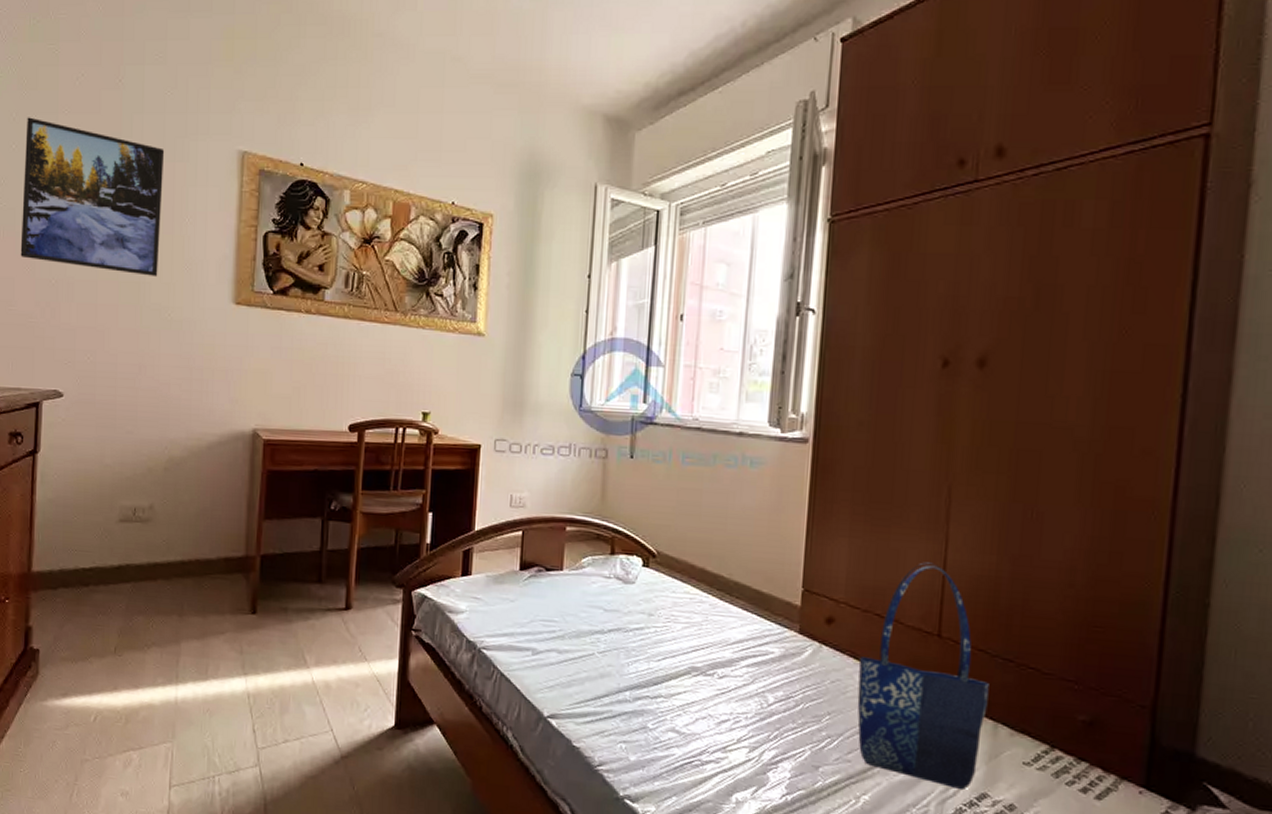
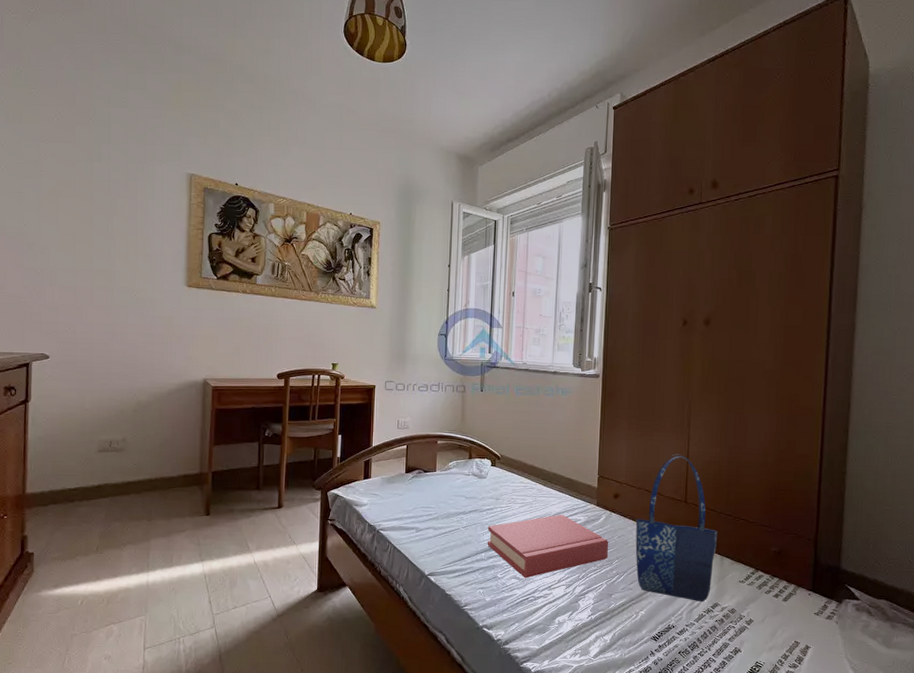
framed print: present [20,117,165,278] -> none [10,144,128,267]
hardback book: none [633,642,817,733] -> present [487,514,609,578]

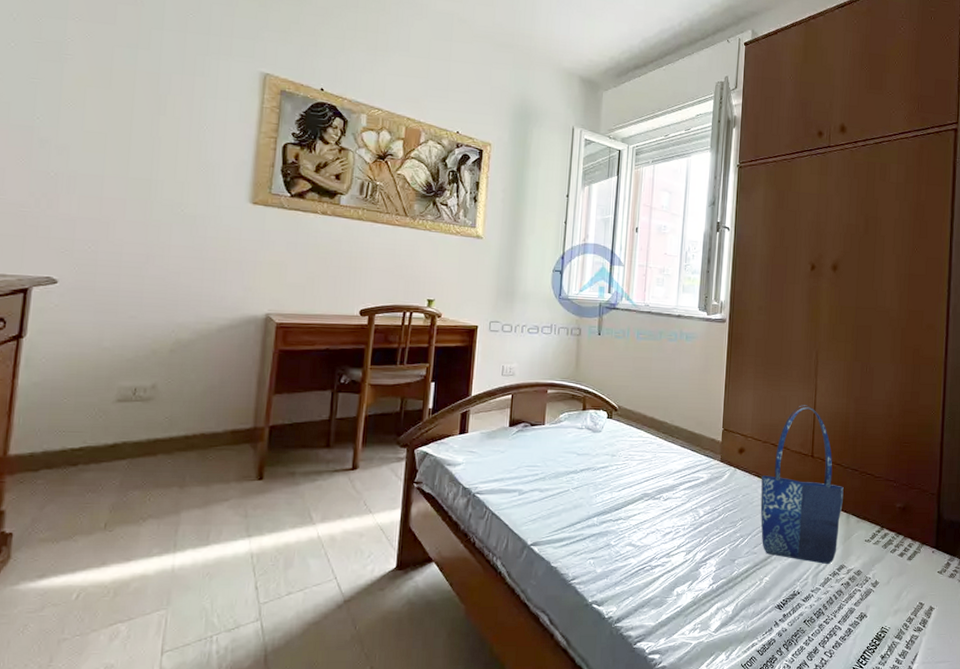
hardback book: present [487,514,609,578] -> none [600,471,733,545]

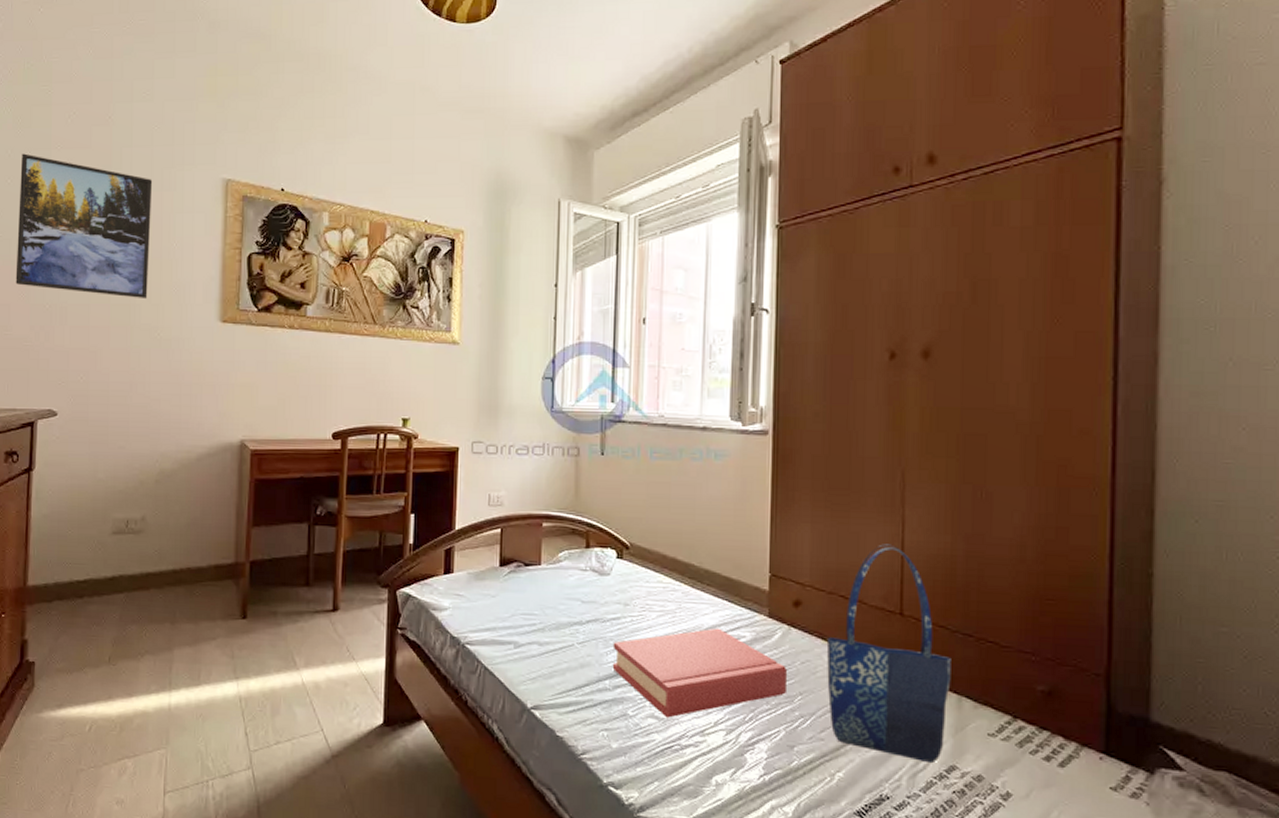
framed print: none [14,19,185,176] -> present [15,153,153,300]
hardback book: none [600,471,733,545] -> present [612,628,788,718]

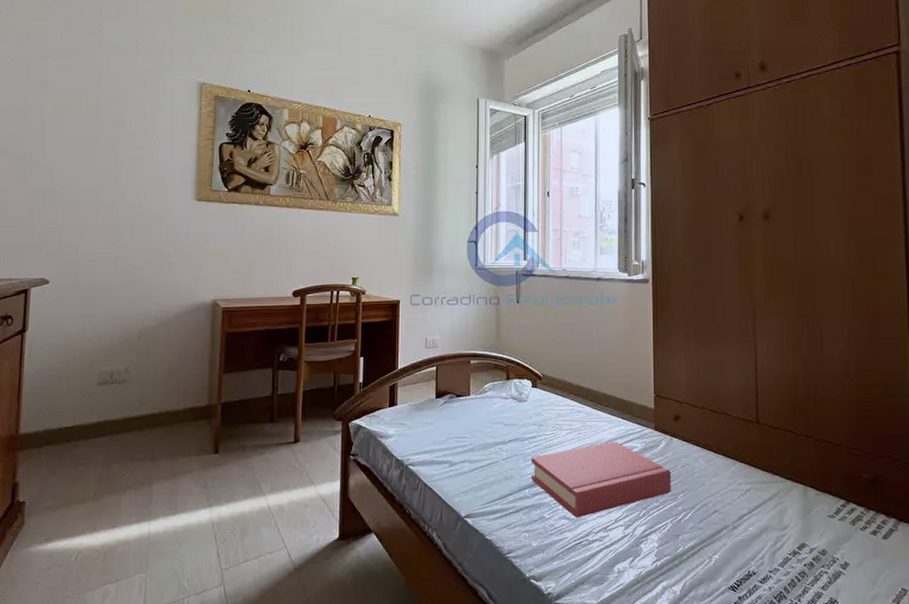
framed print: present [15,153,153,300] -> none [13,61,137,183]
shopping bag: present [827,544,951,763] -> none [702,367,798,542]

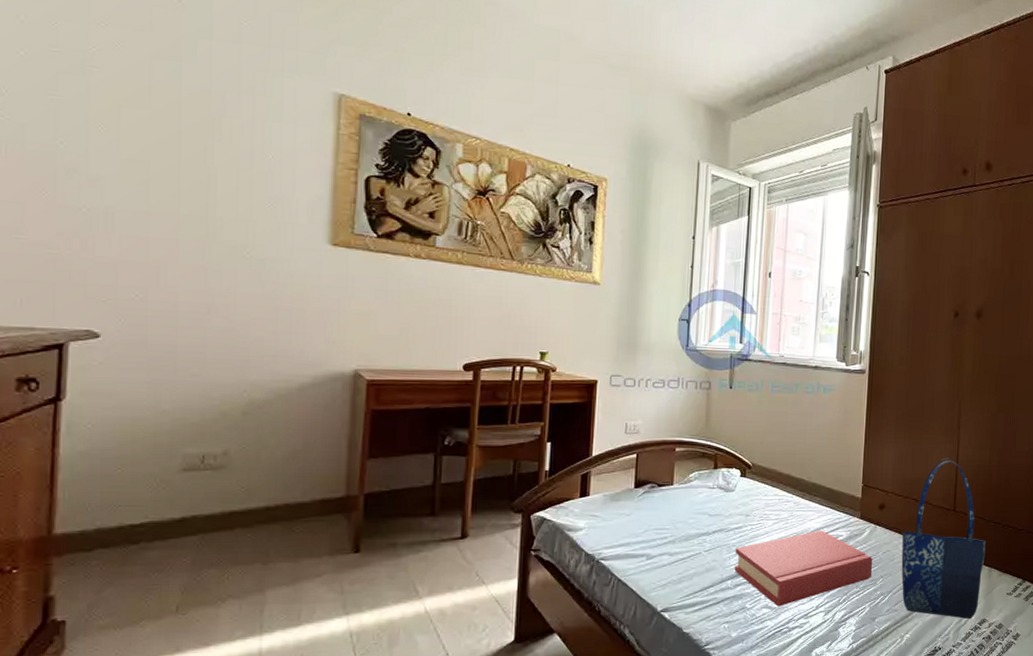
shopping bag: none [702,367,798,542] -> present [901,458,986,619]

